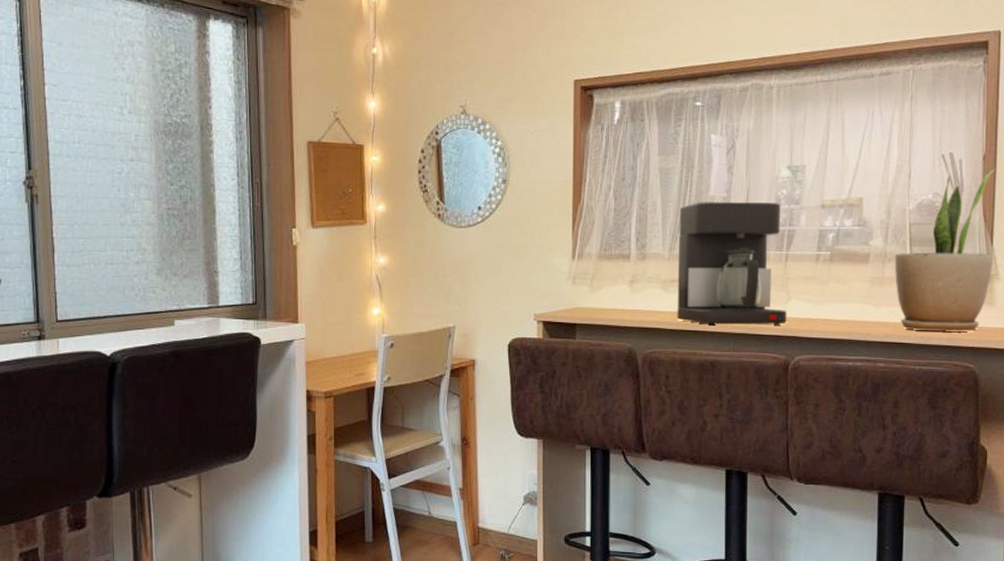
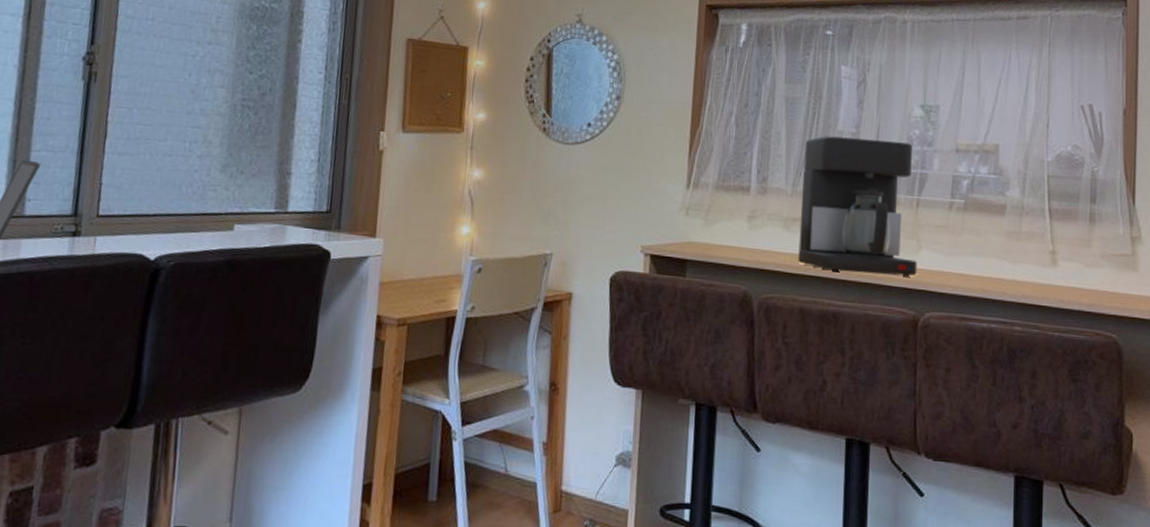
potted plant: present [895,169,995,332] -> none [1033,124,1136,298]

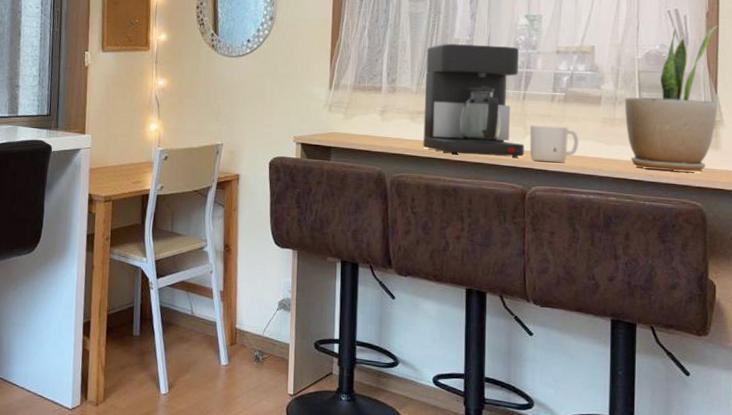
mug: none [923,237,980,284] -> present [530,125,578,163]
potted plant: none [1033,124,1136,298] -> present [625,25,718,172]

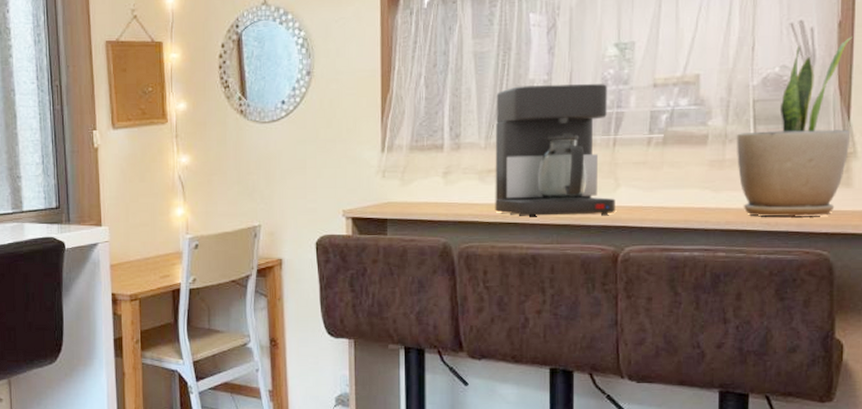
mug: present [530,125,578,163] -> none [622,174,680,218]

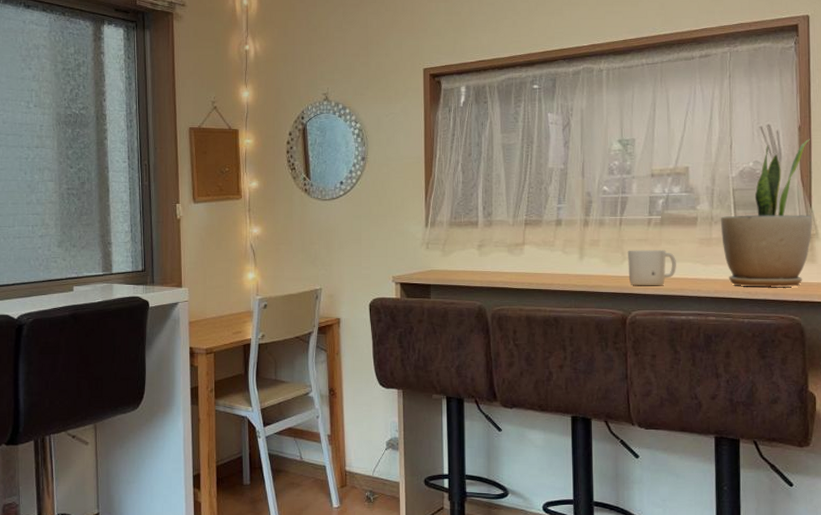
coffee maker: present [495,84,615,217] -> none [521,173,623,285]
mug: none [622,174,680,218] -> present [628,250,676,286]

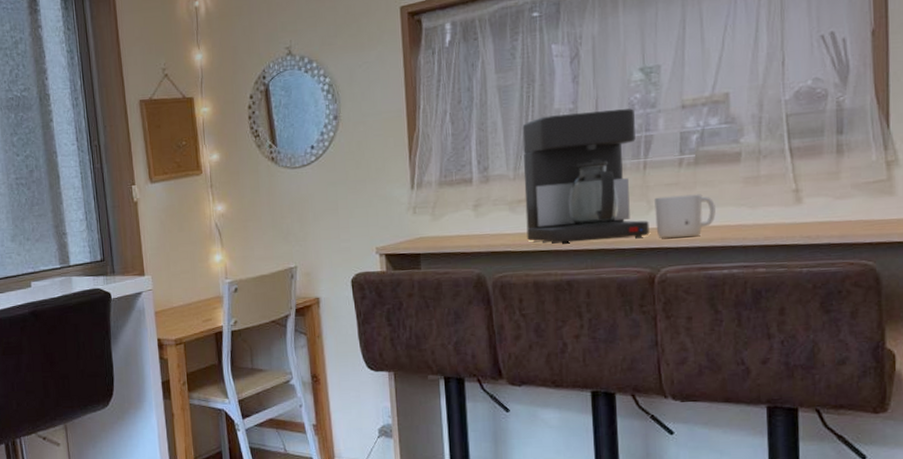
coffee maker: none [521,173,623,285] -> present [522,108,650,244]
potted plant: present [721,138,813,287] -> none [771,43,891,230]

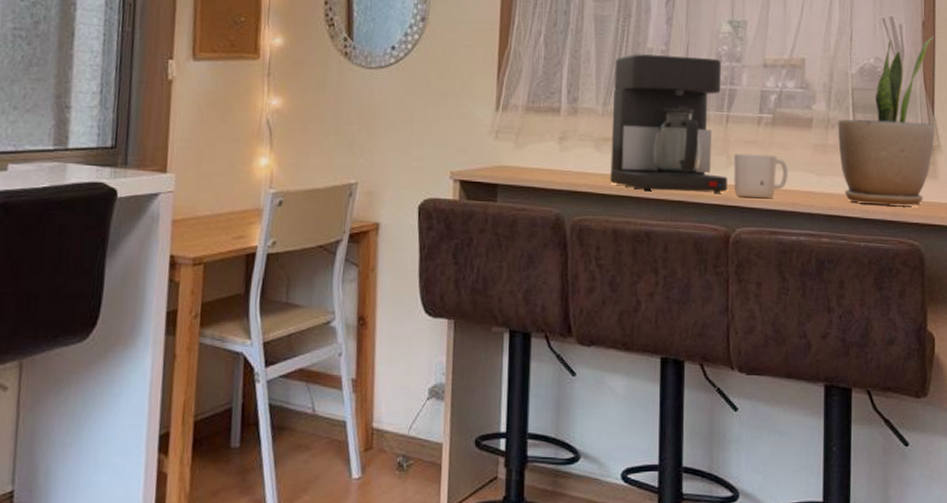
potted plant: none [771,43,891,230] -> present [838,36,935,206]

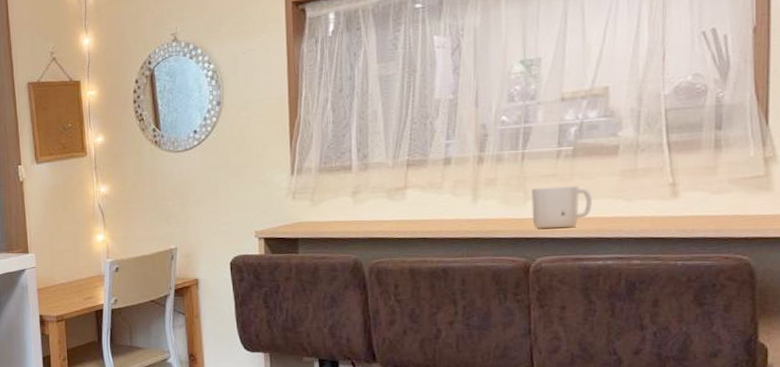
coffee maker: present [610,54,728,193] -> none [402,100,526,232]
potted plant: present [838,36,935,206] -> none [649,41,770,224]

